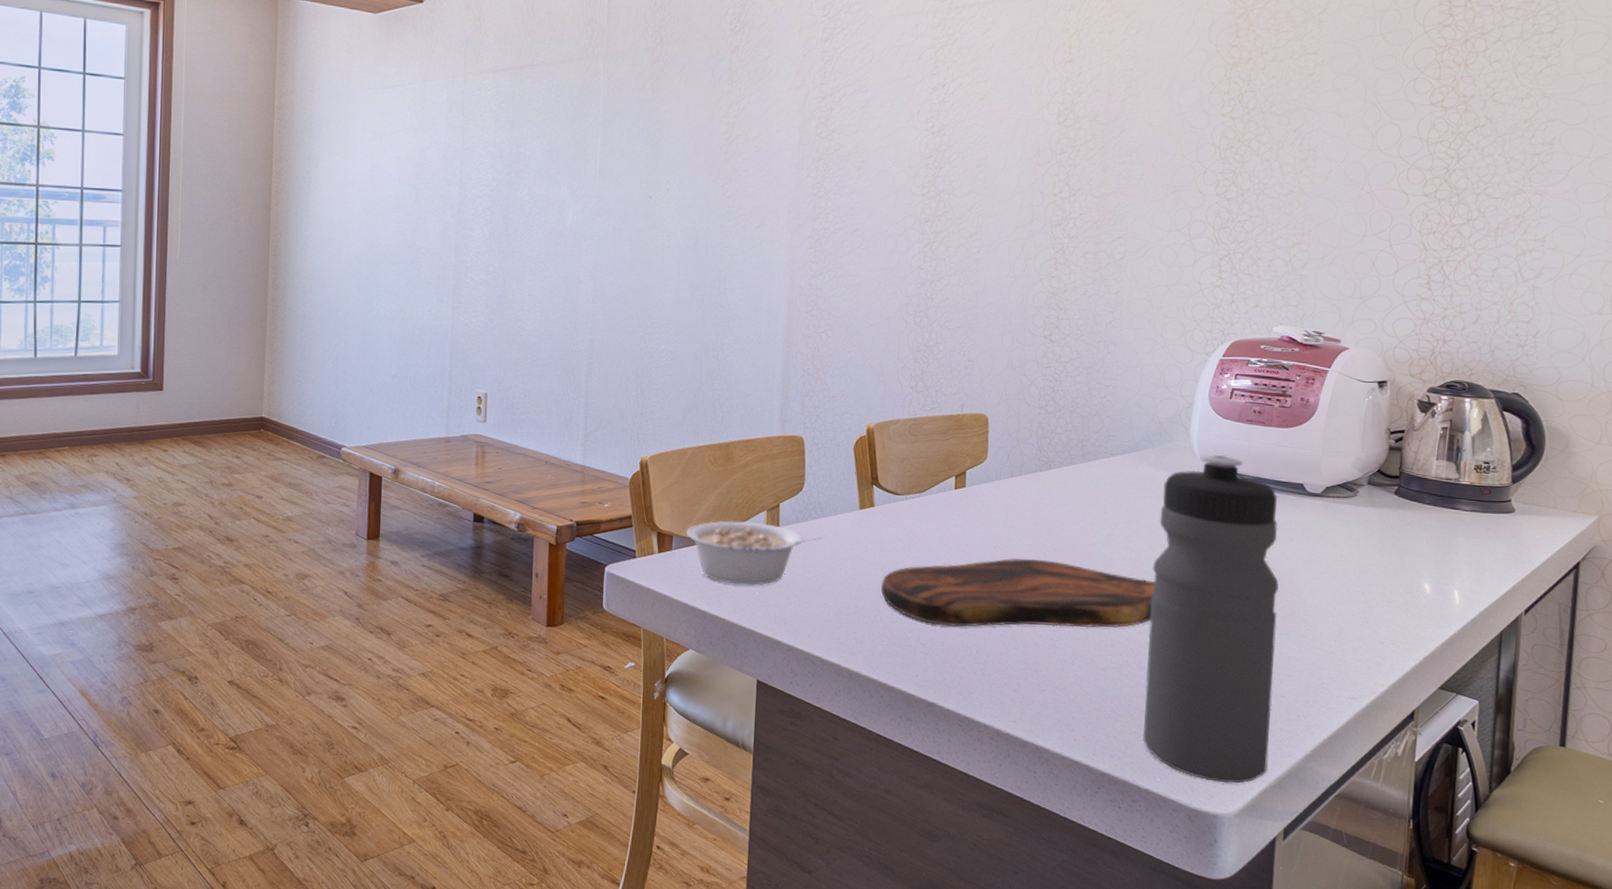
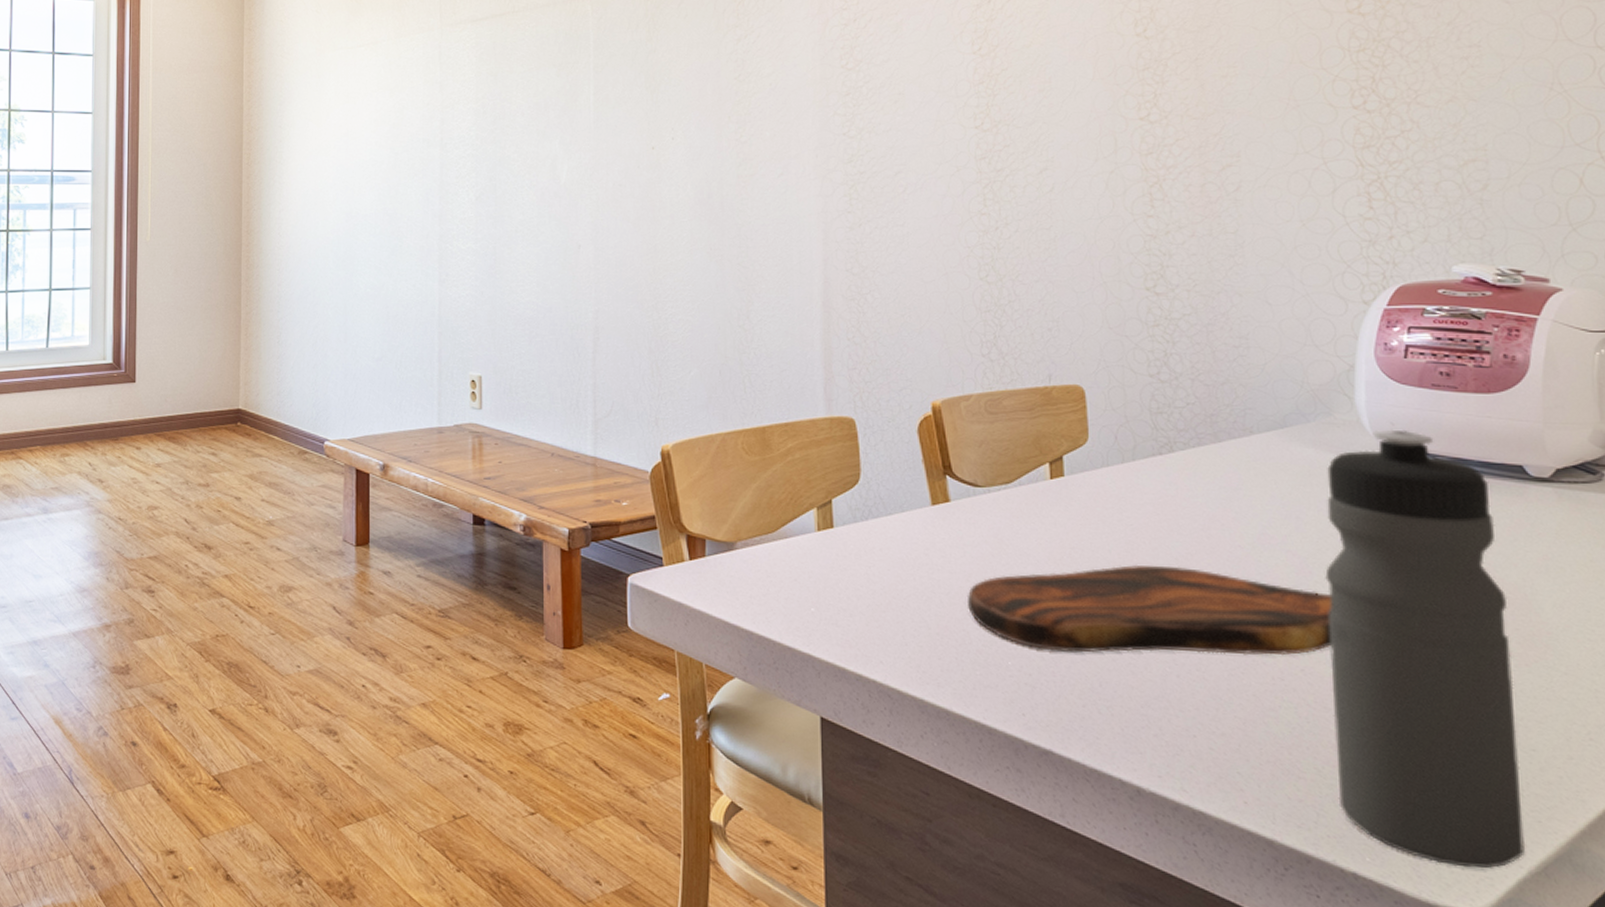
legume: present [685,520,823,586] -> none [720,520,888,600]

